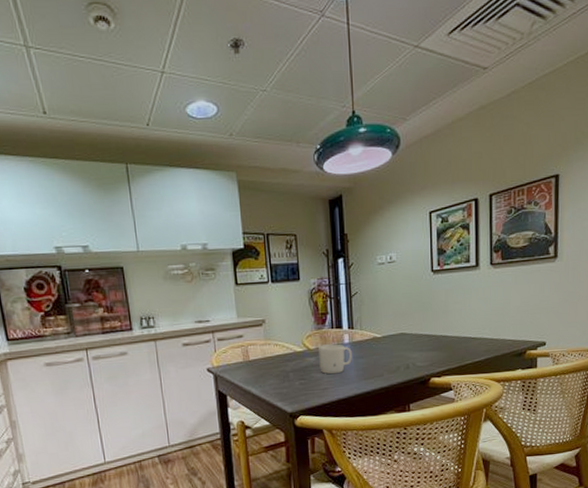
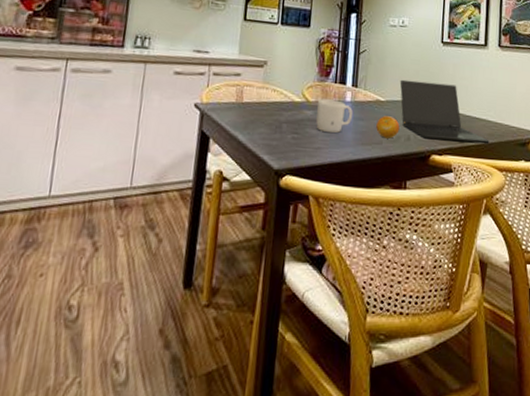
fruit: none [376,350,398,371] -> present [376,116,400,139]
laptop: none [394,310,486,365] -> present [399,79,489,144]

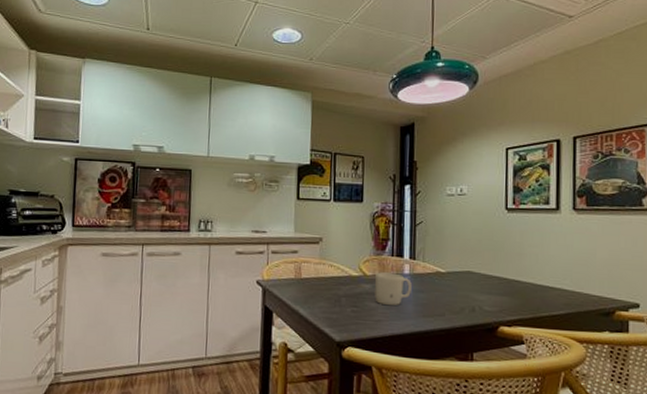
fruit: present [376,116,400,139] -> none [437,287,463,310]
laptop: present [399,79,489,144] -> none [460,249,566,315]

